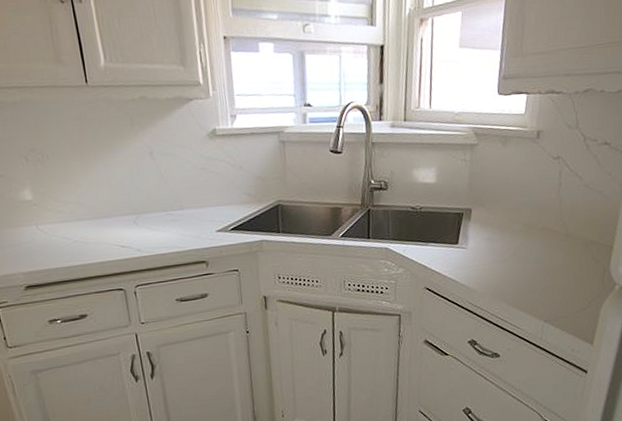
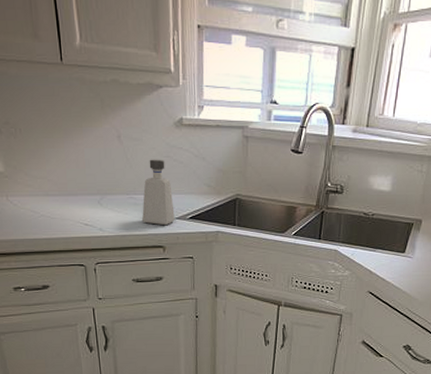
soap dispenser: none [181,172,216,240] -> present [142,159,175,226]

